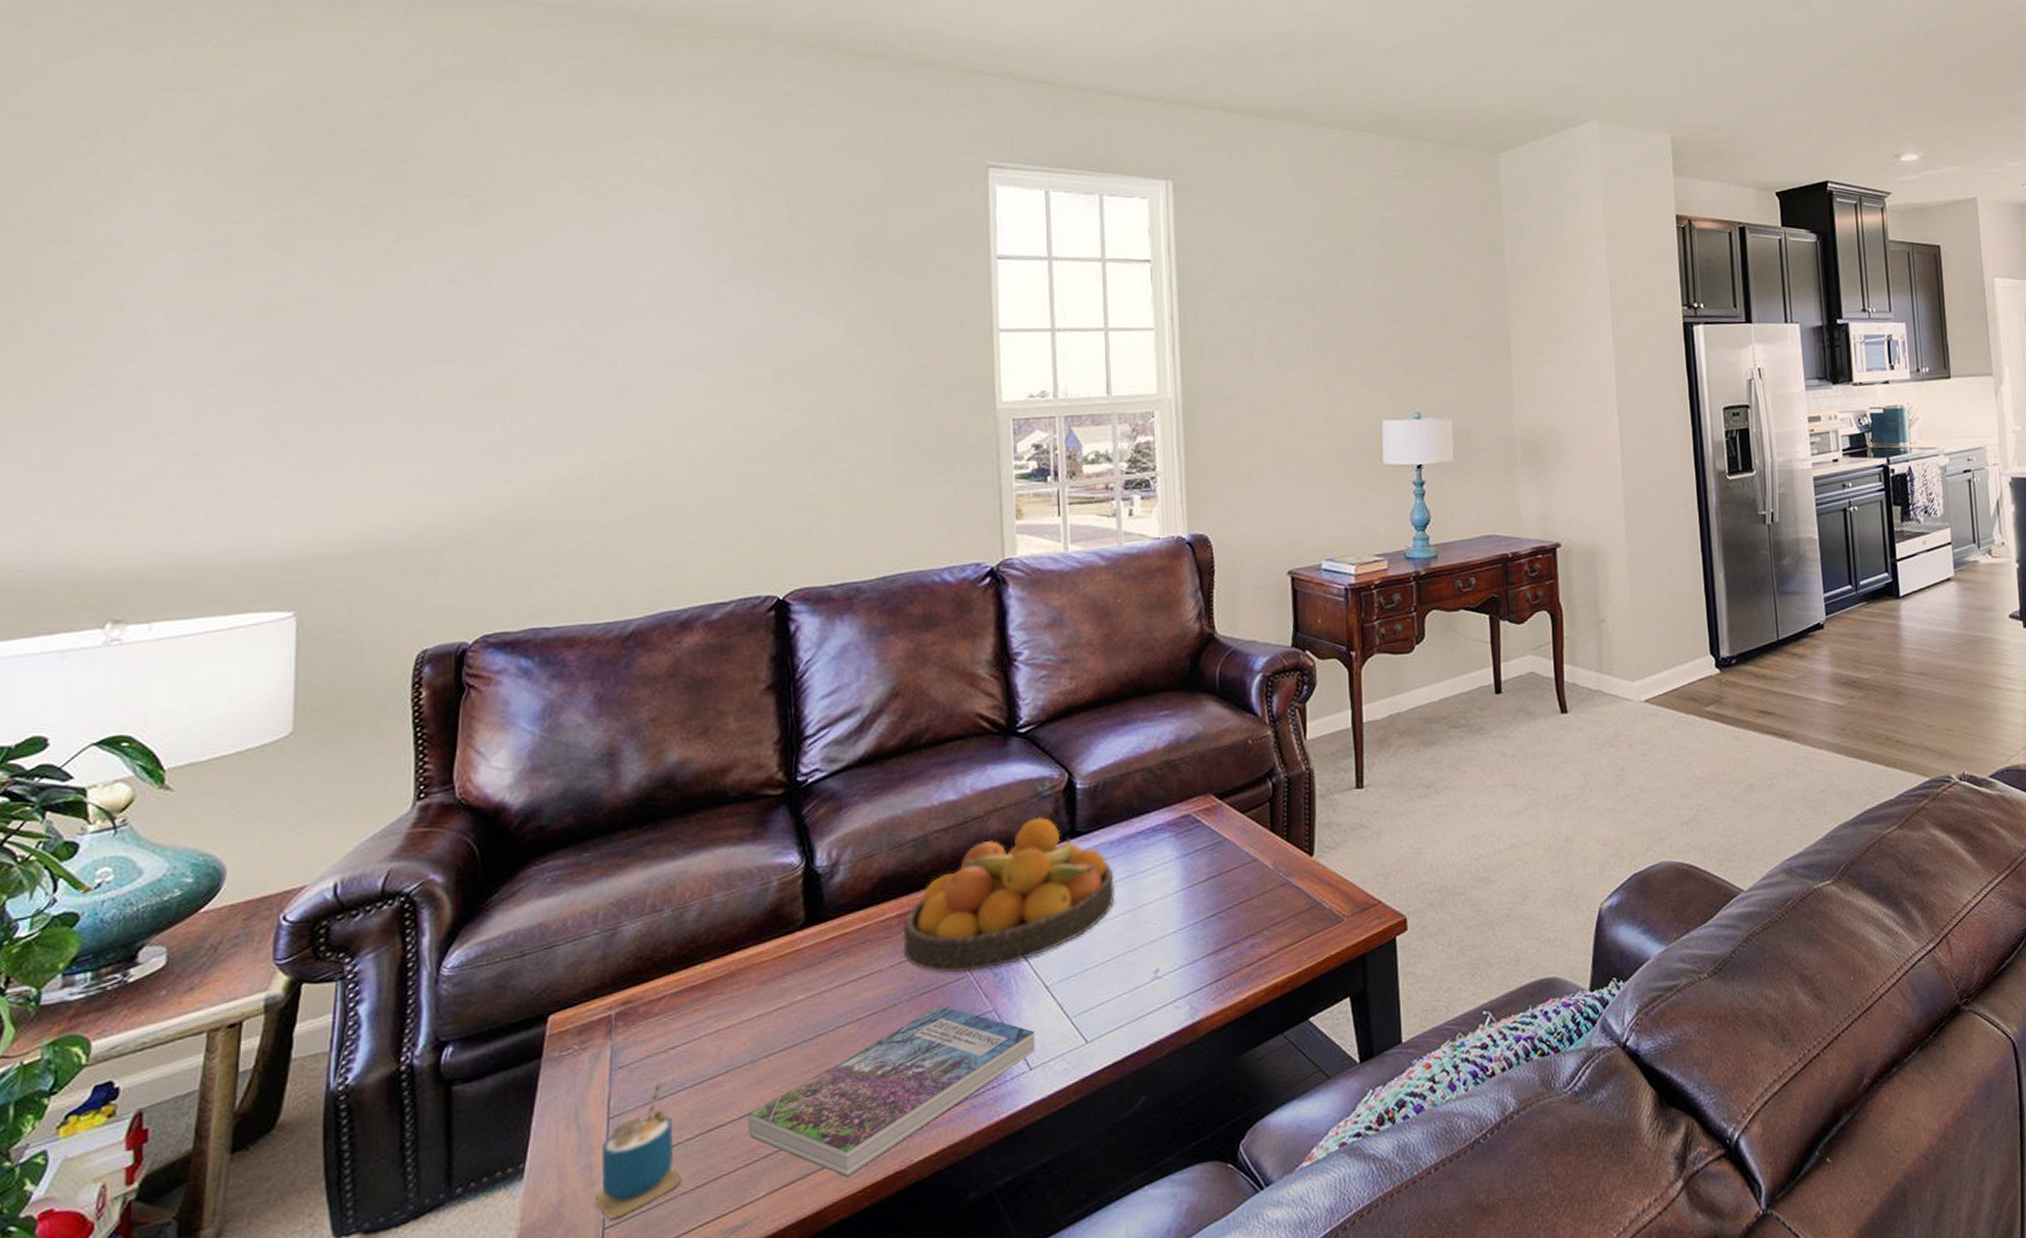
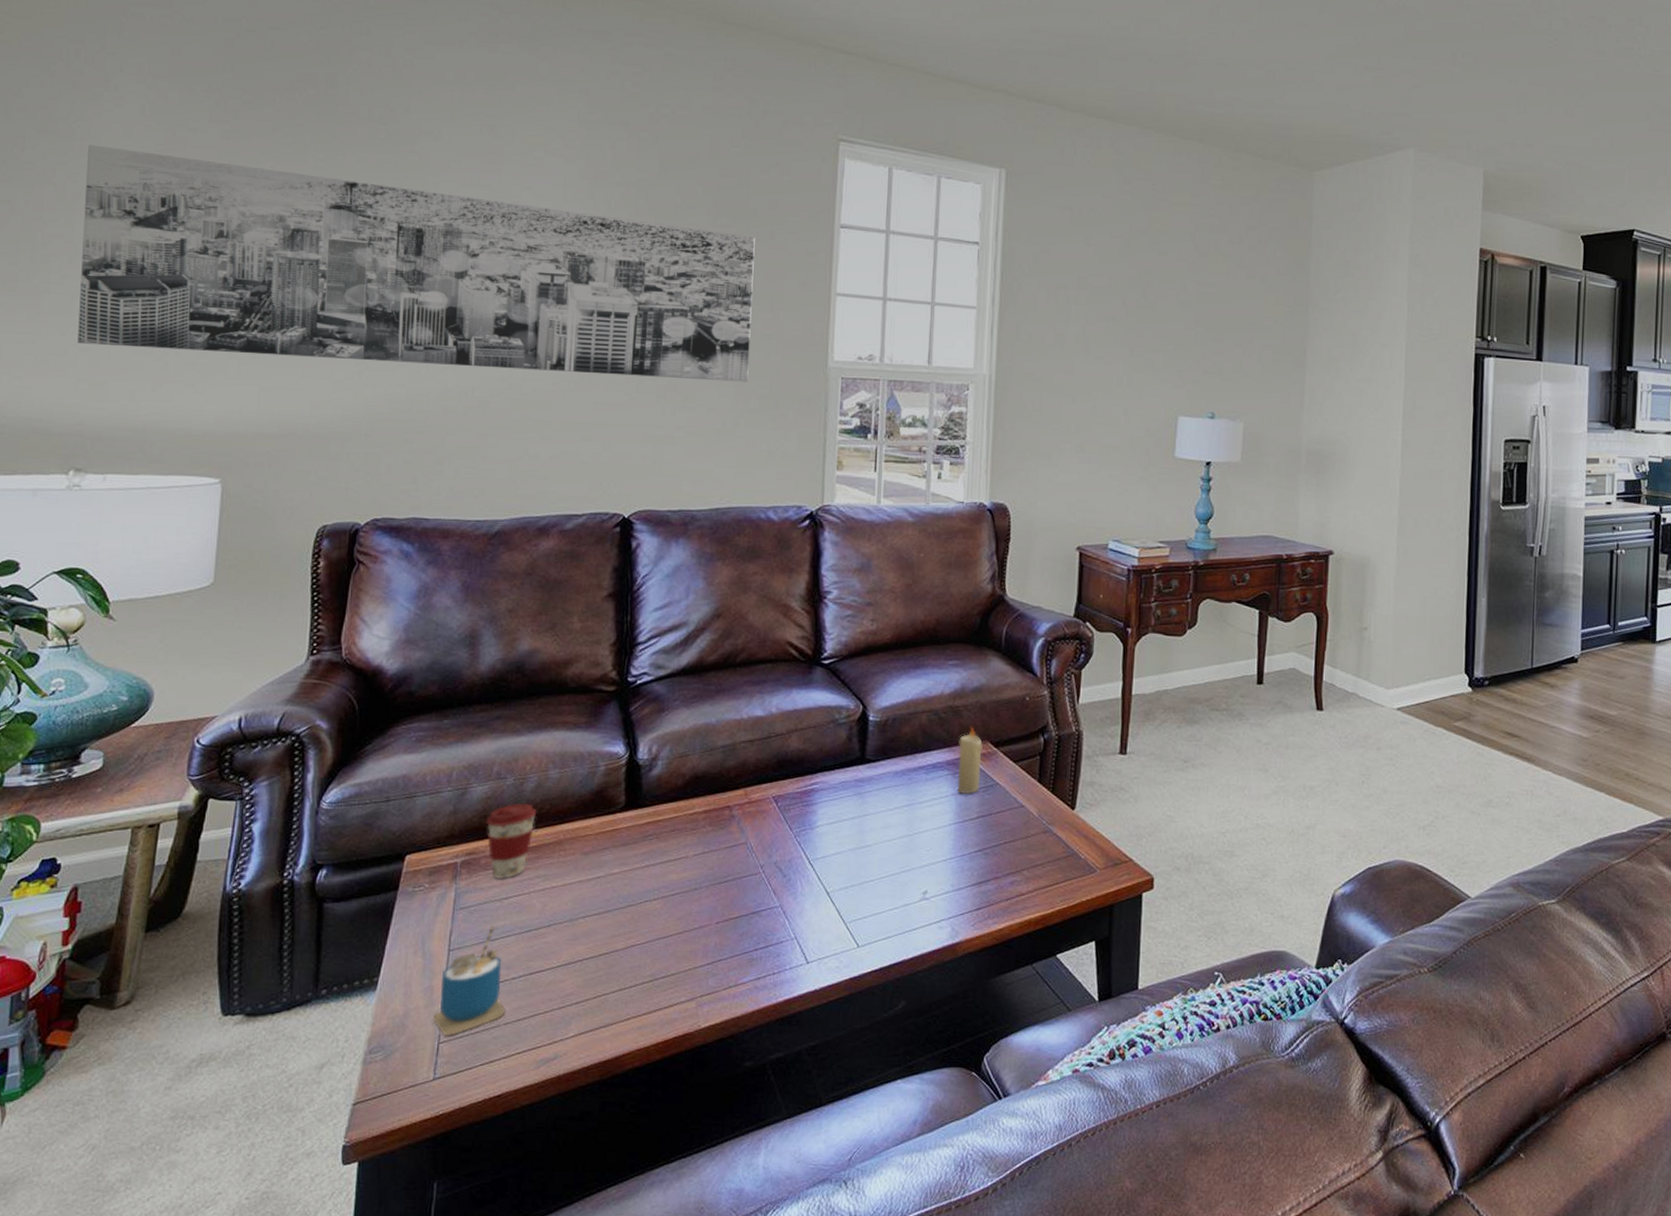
wall art: none [108,250,908,476] -> present [77,145,755,382]
coffee cup: none [642,935,702,1028] -> present [486,803,537,880]
book: present [748,1005,1035,1177] -> none [564,895,814,1031]
fruit bowl: present [903,816,1115,973] -> none [707,741,895,869]
candle: none [1179,779,1207,856] -> present [958,725,984,795]

